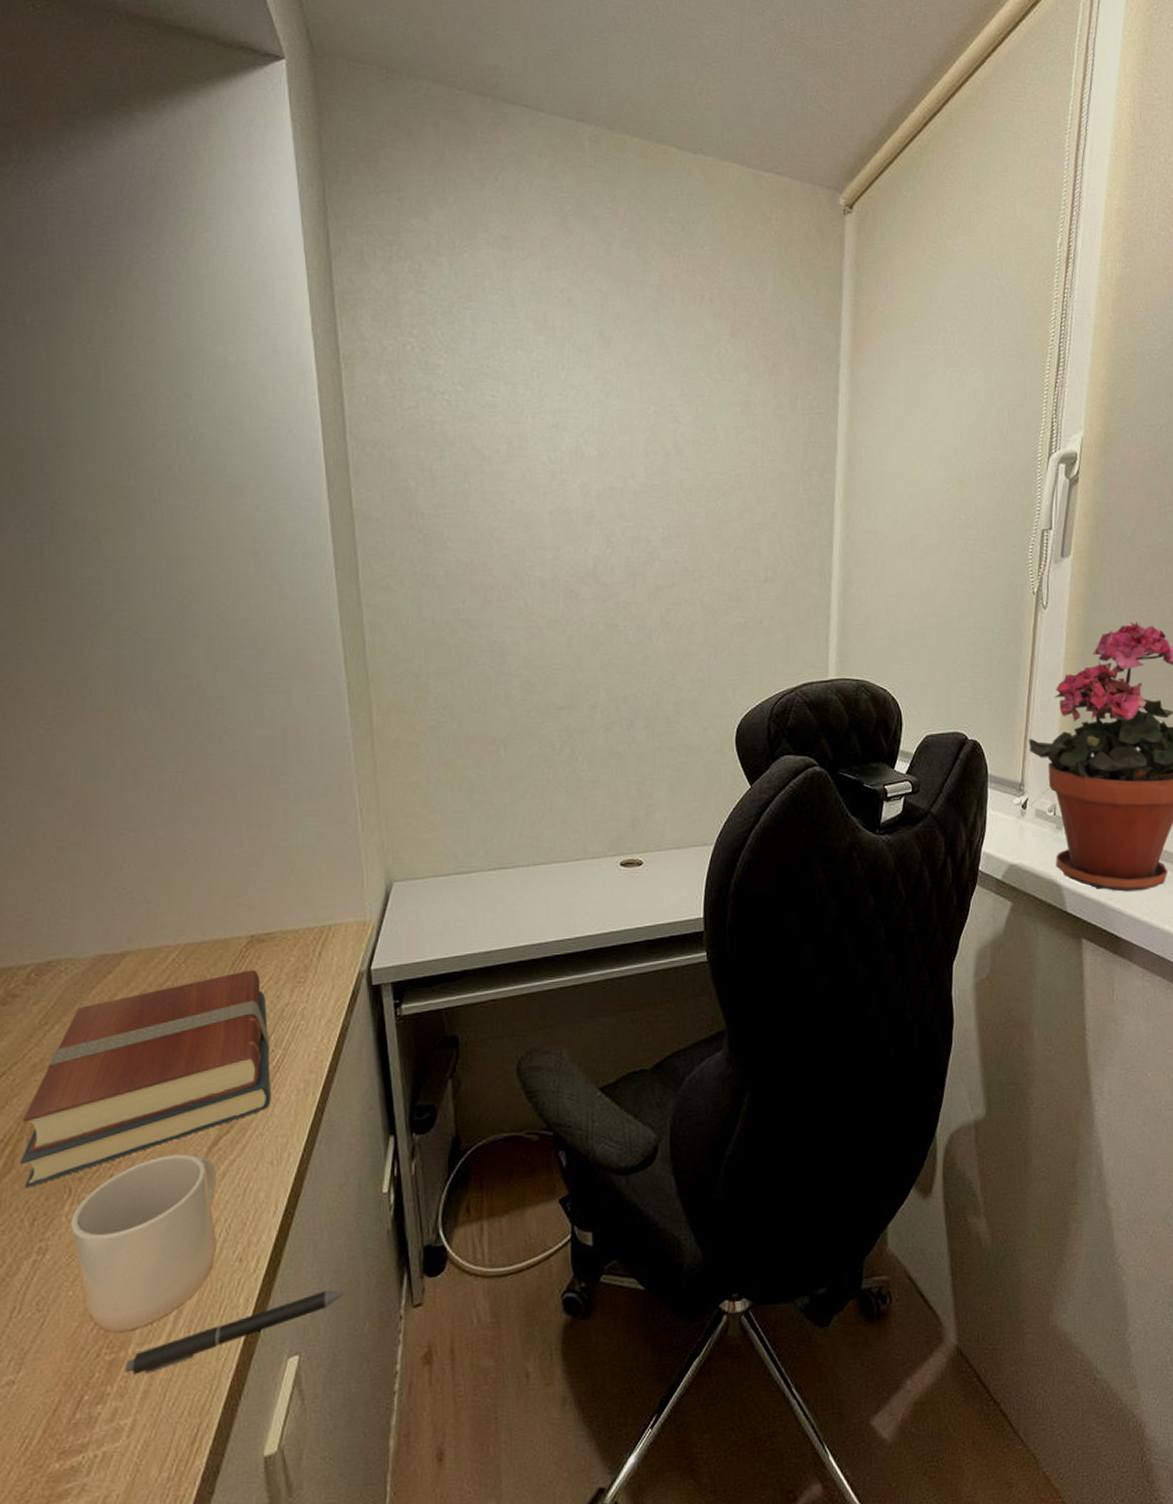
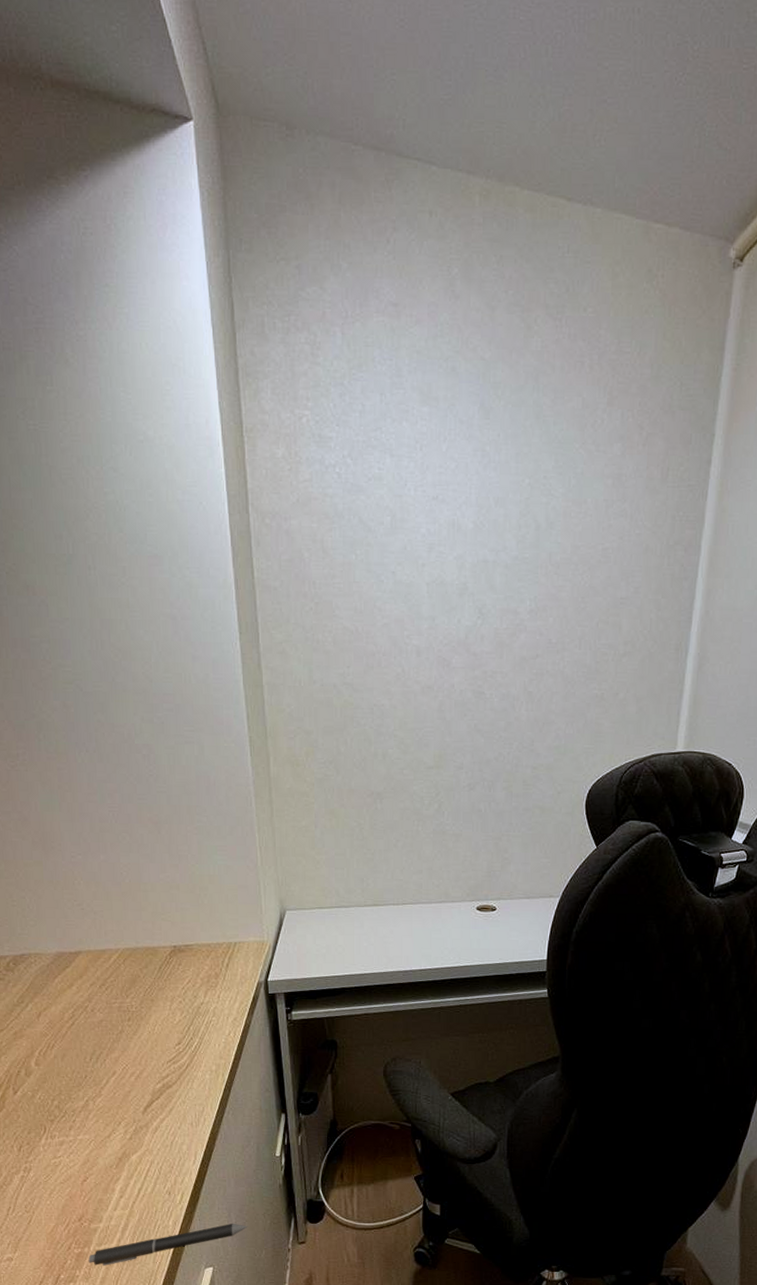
books: present [21,970,271,1188] -> none [9,973,191,1123]
mug: present [70,1153,217,1333] -> none [46,1110,152,1235]

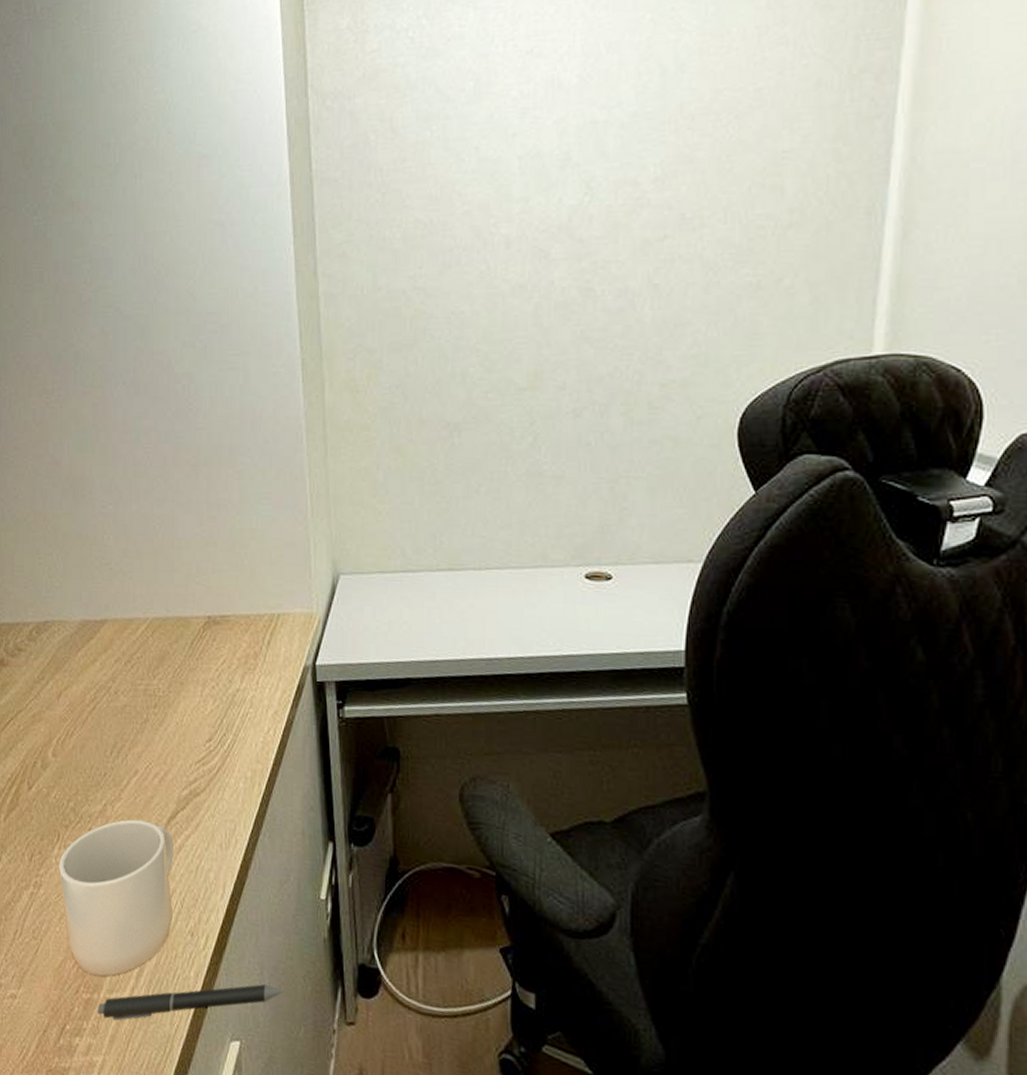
mug: none [46,1110,152,1235] -> present [58,819,174,977]

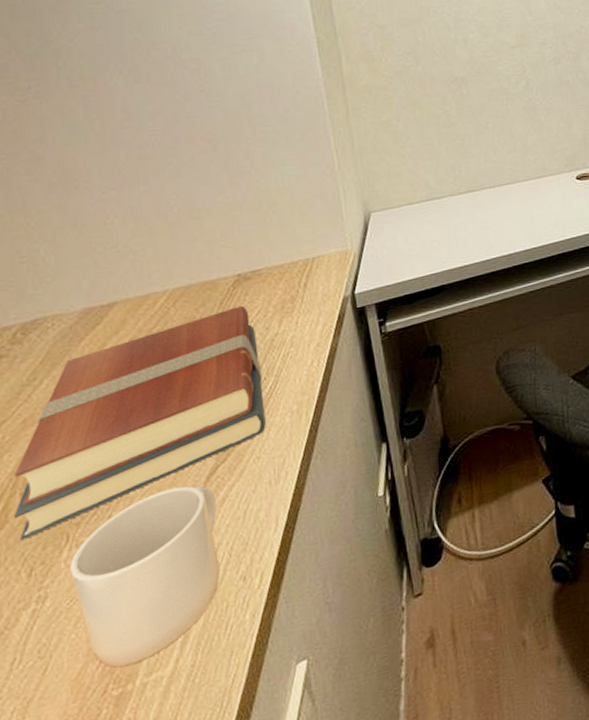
books: none [23,650,222,826] -> present [14,306,266,541]
pen: present [97,983,284,1021] -> none [133,592,350,705]

